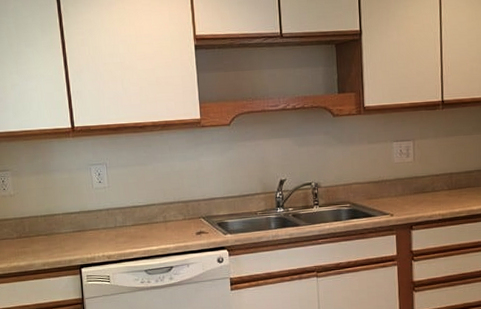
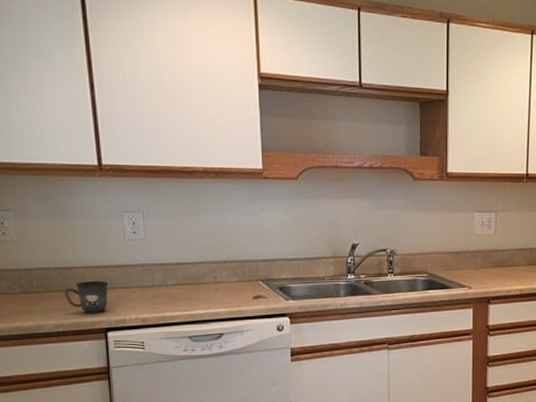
mug: none [48,225,82,252] -> present [64,281,109,313]

